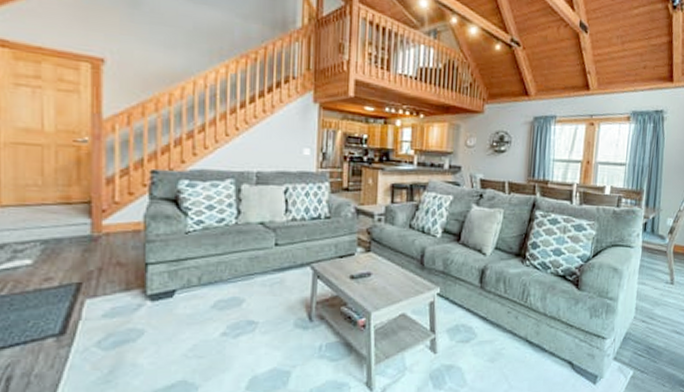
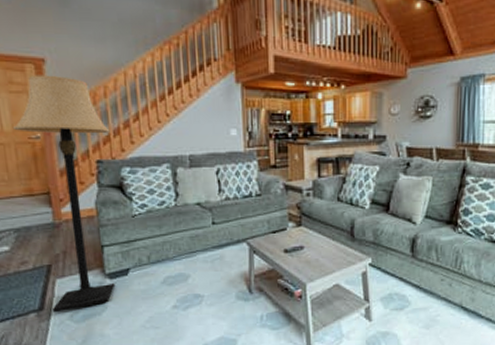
lamp: none [55,74,171,338] -> present [12,75,115,313]

